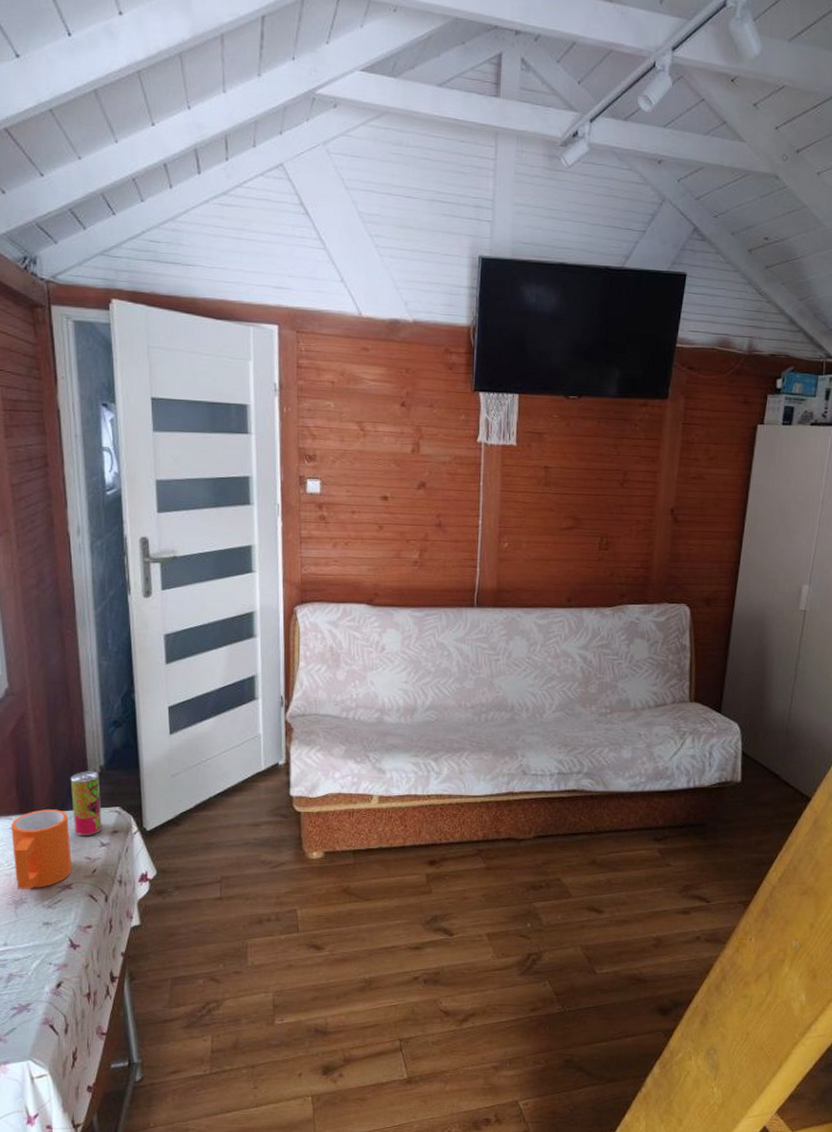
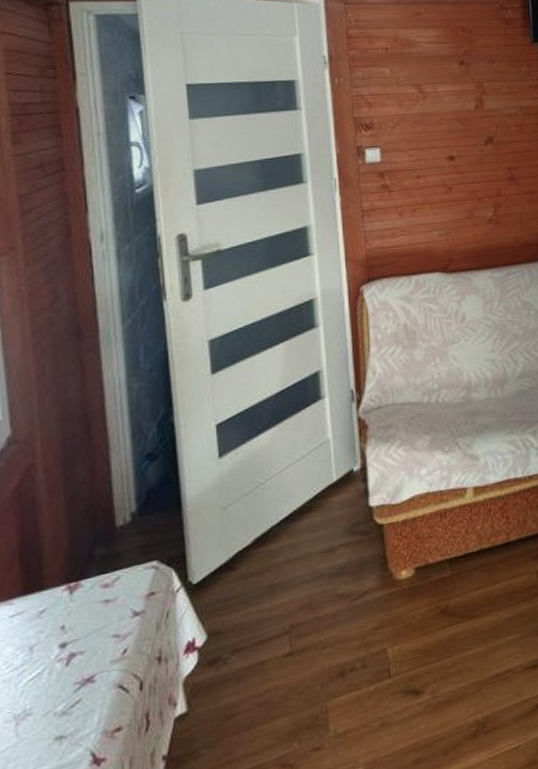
mug: present [11,809,72,889] -> none [11,579,94,698]
beverage can: present [70,771,103,837] -> none [92,520,136,609]

